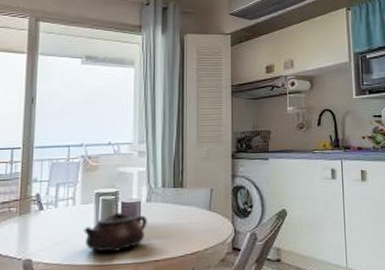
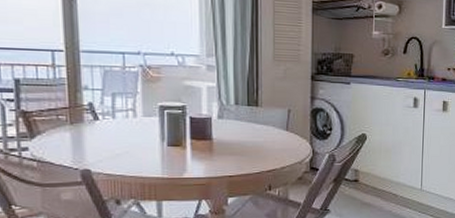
teapot: present [83,212,147,252] -> none [148,127,220,166]

